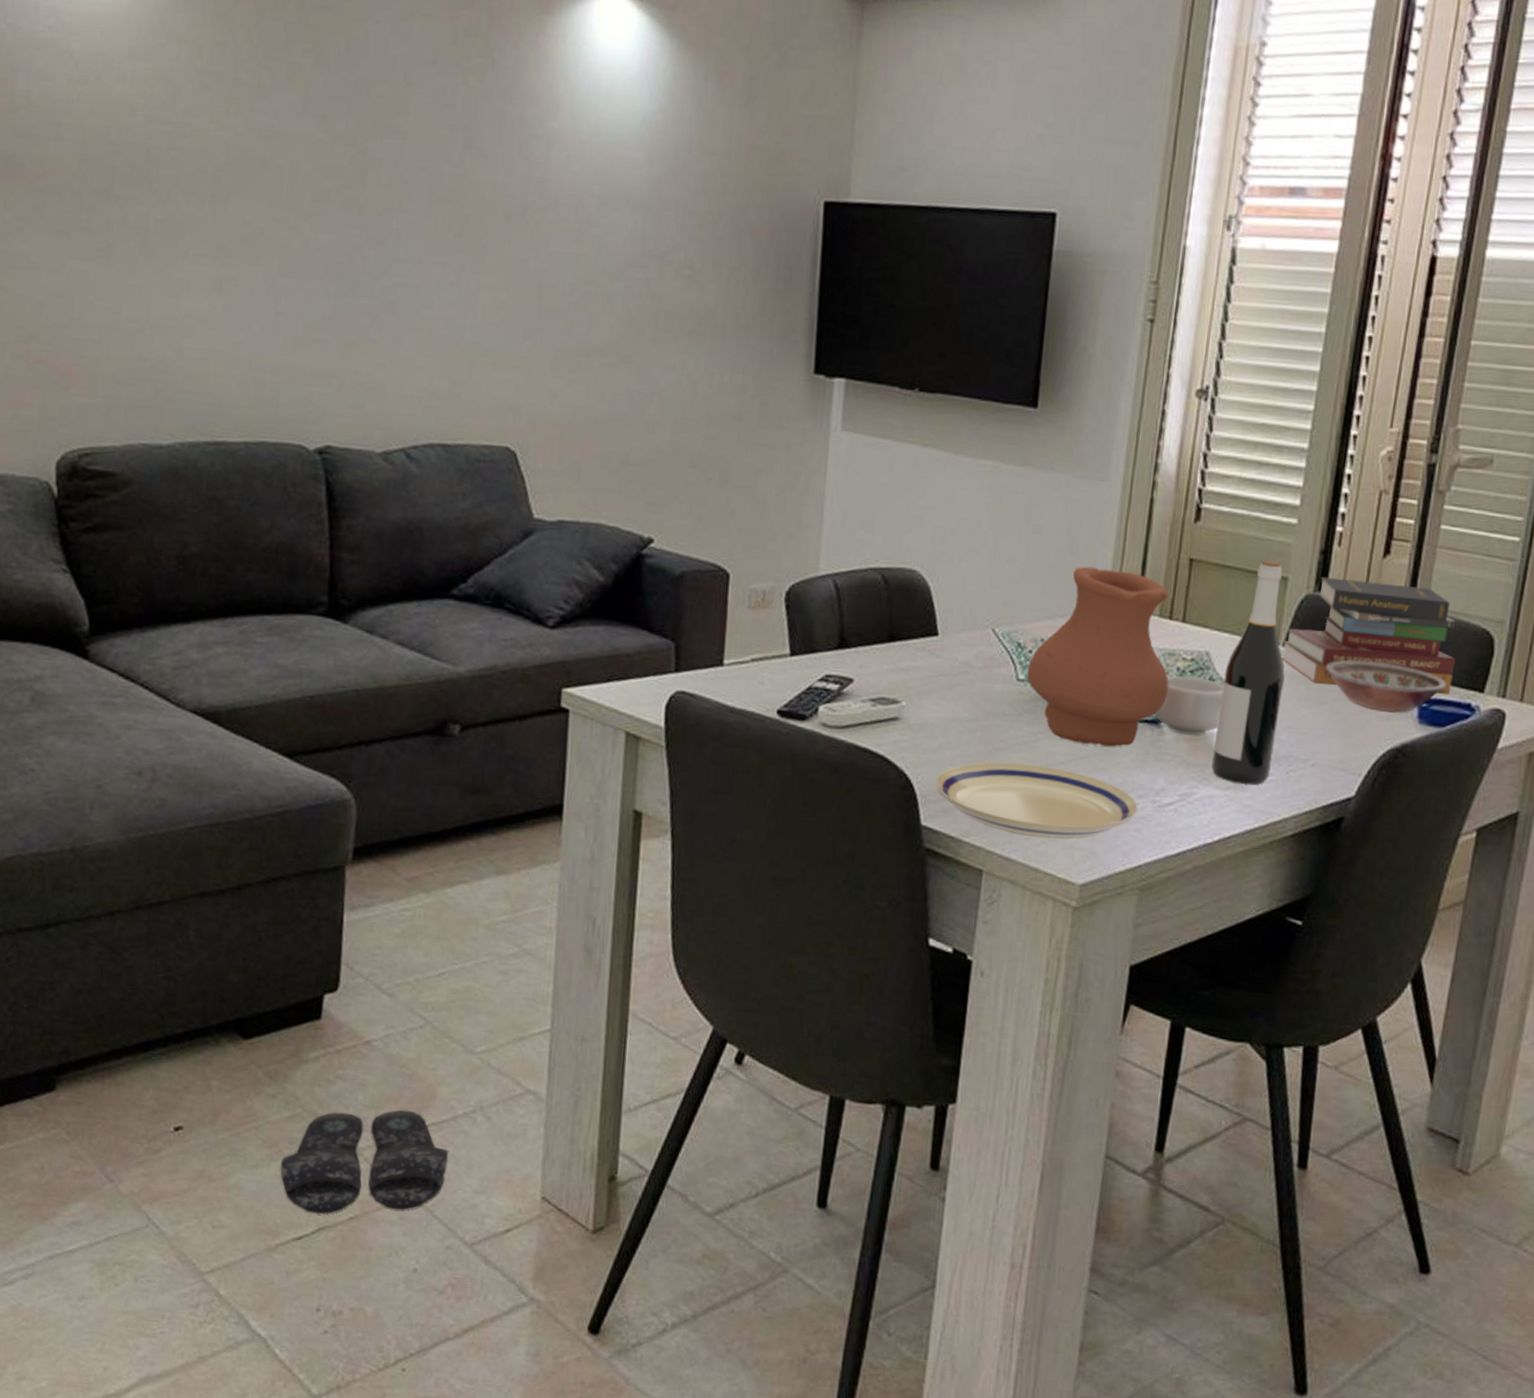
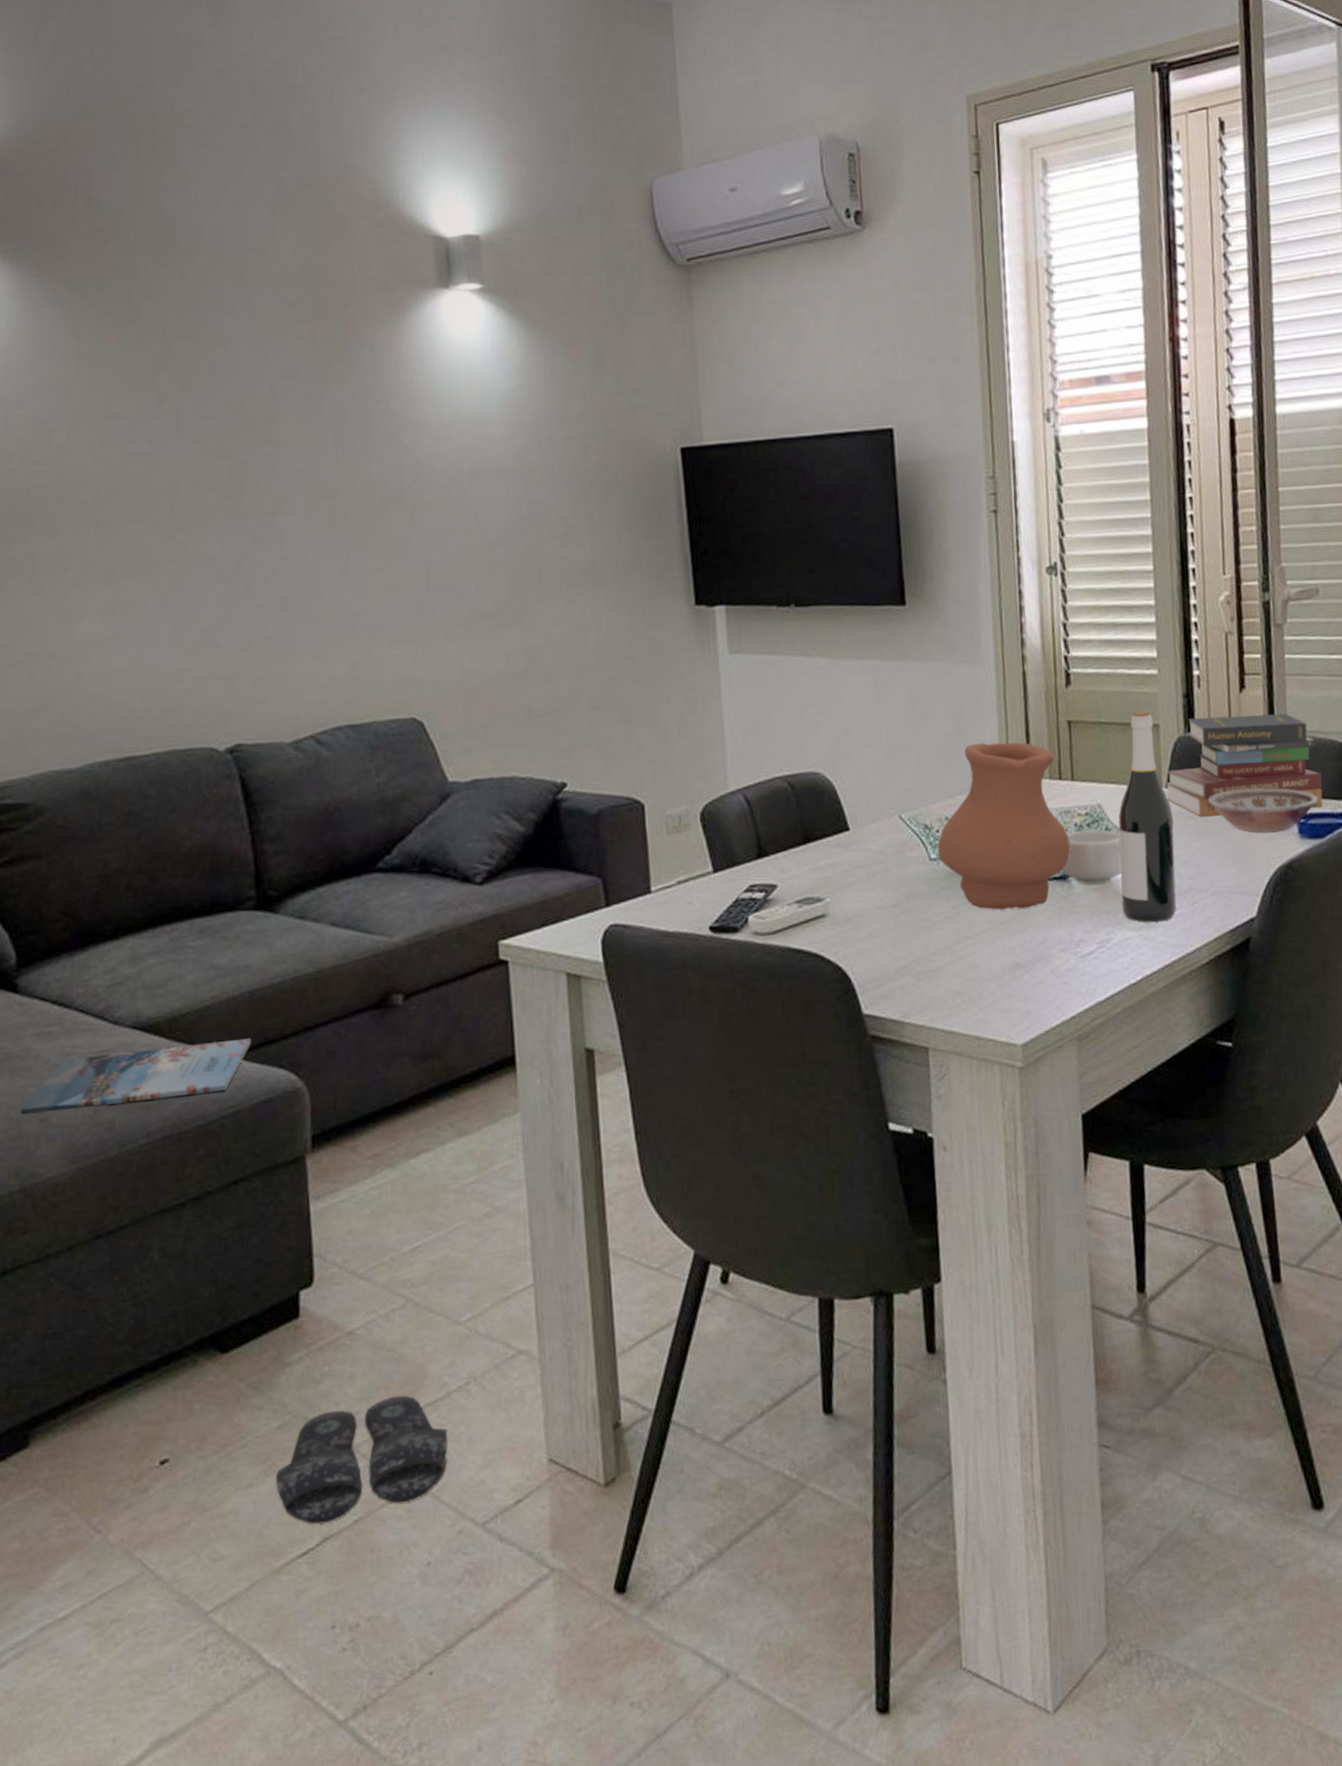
magazine: none [78,731,307,789] -> present [20,1038,252,1115]
plate: present [935,762,1138,840] -> none [870,937,1063,1007]

